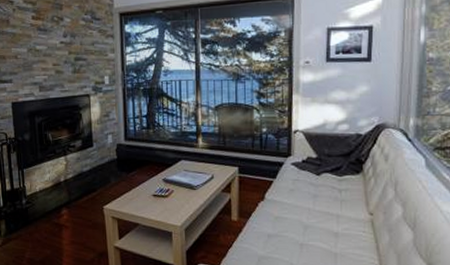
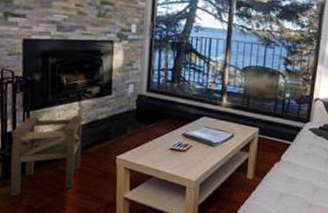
stool: none [10,170,72,251] -> present [10,115,82,197]

